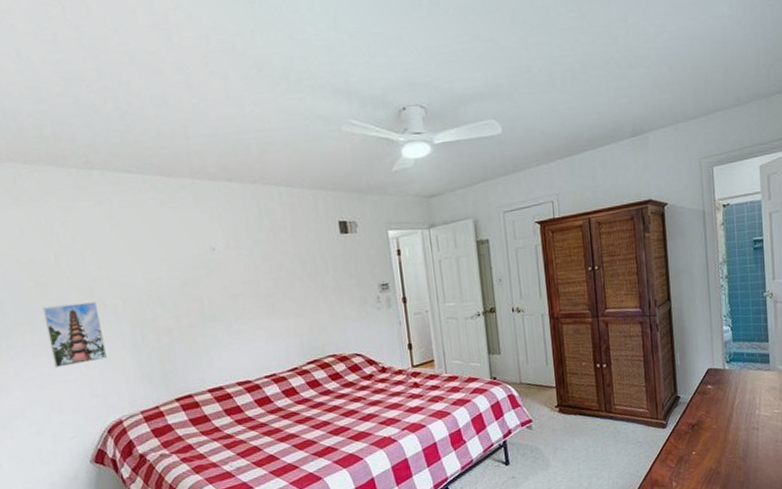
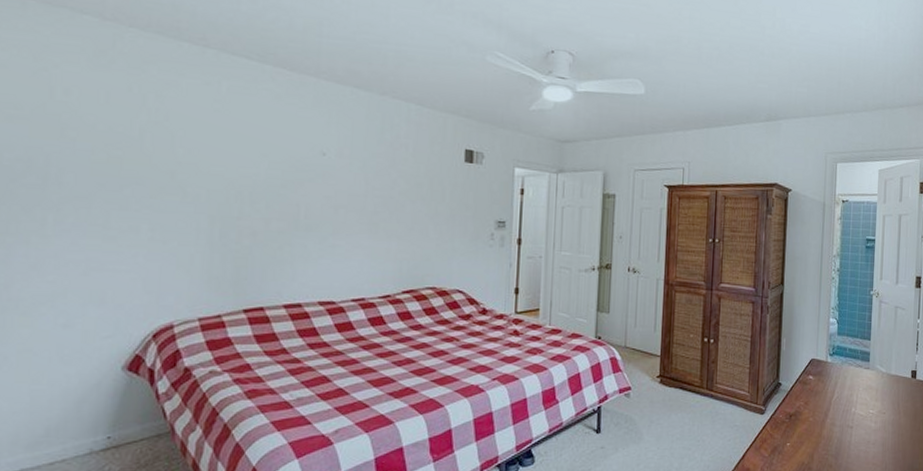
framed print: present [42,301,107,368] -> none [107,184,176,254]

